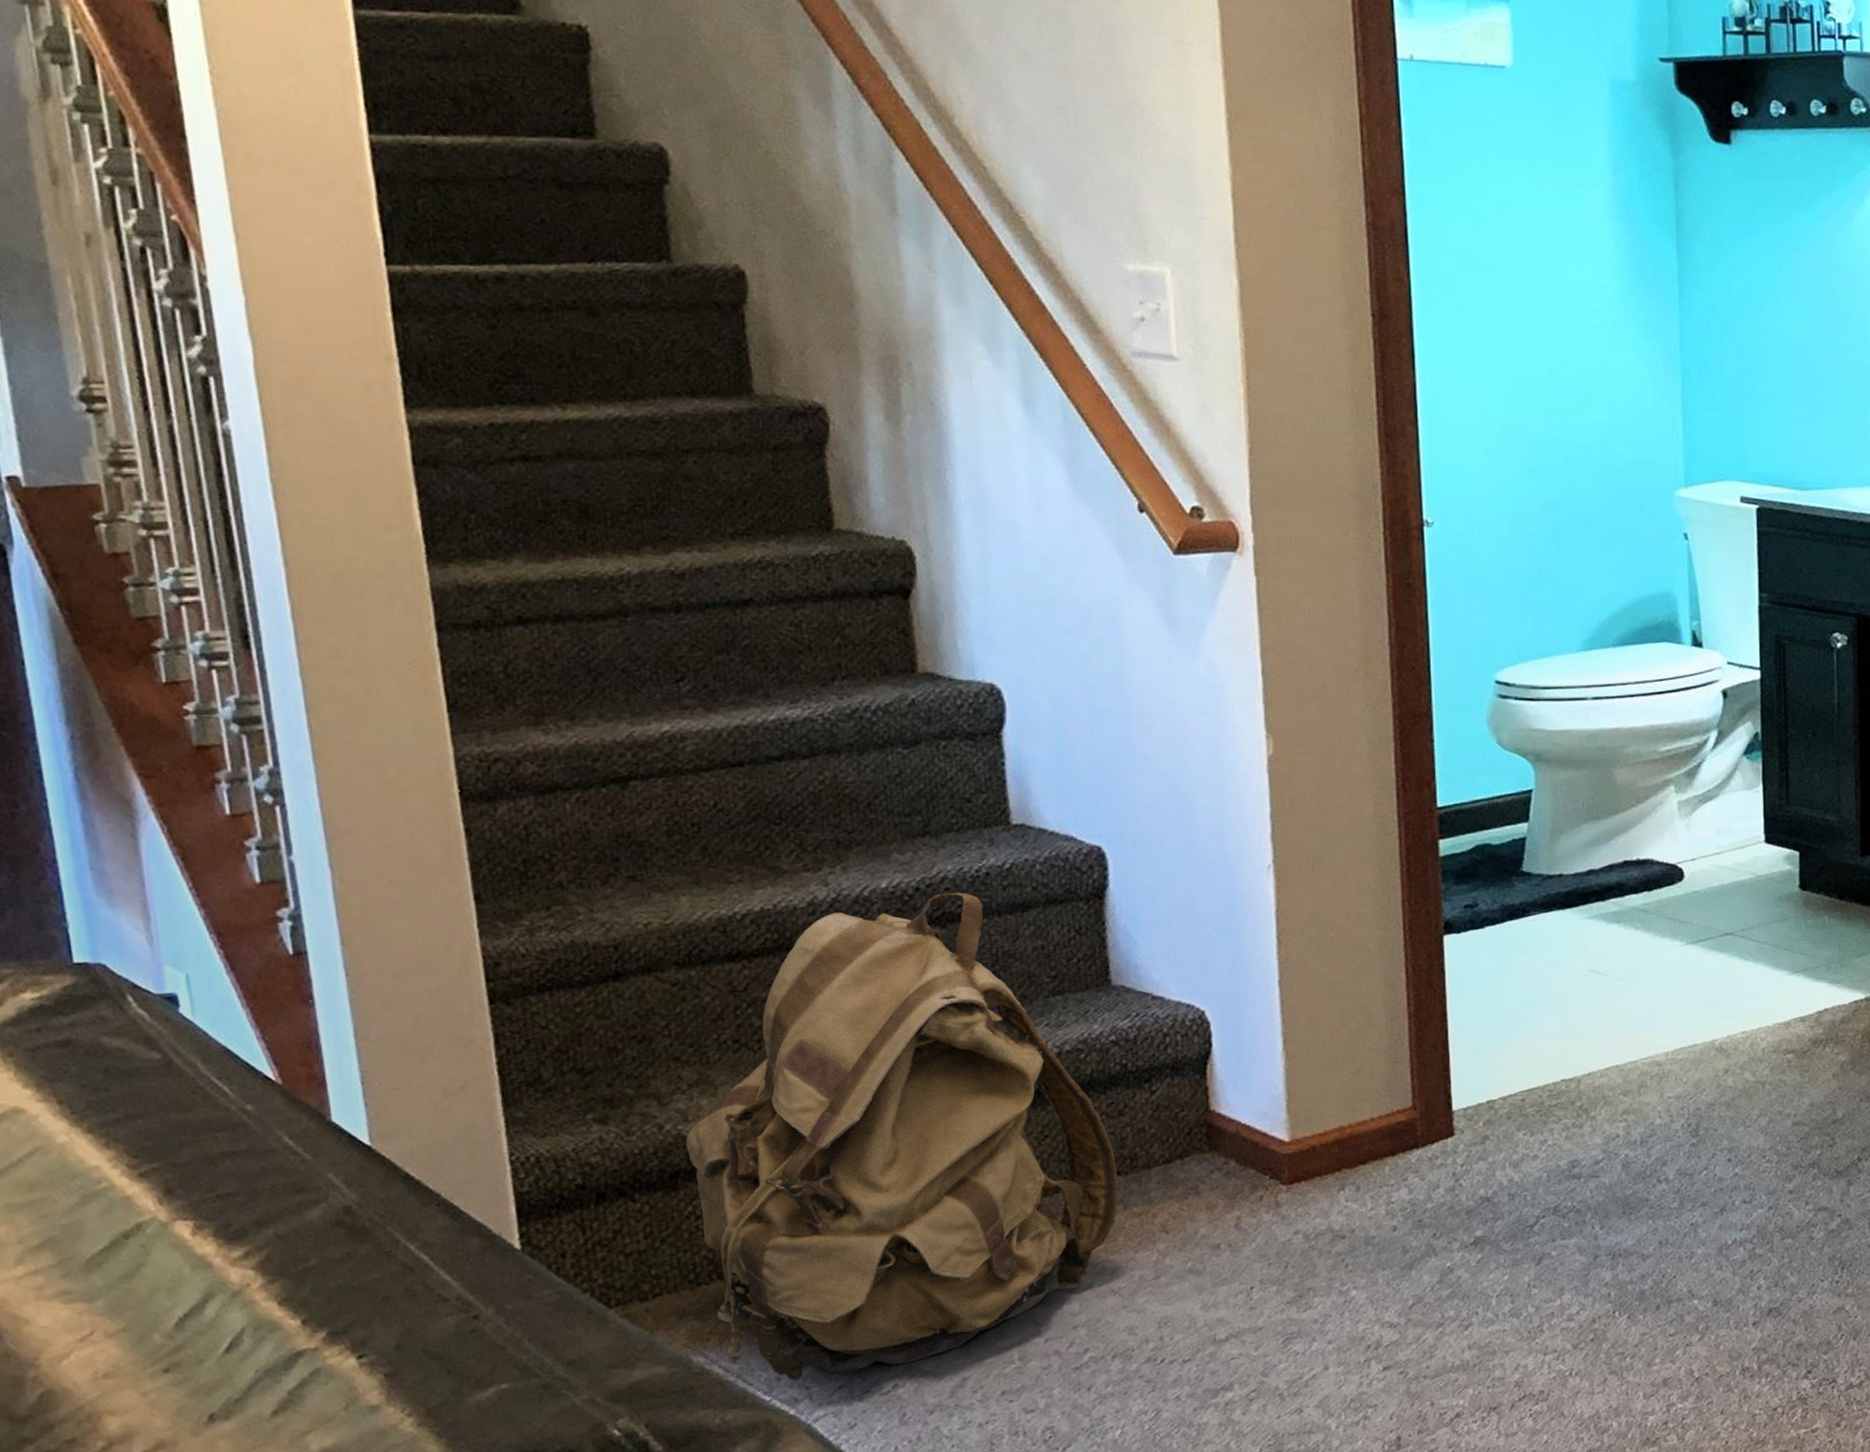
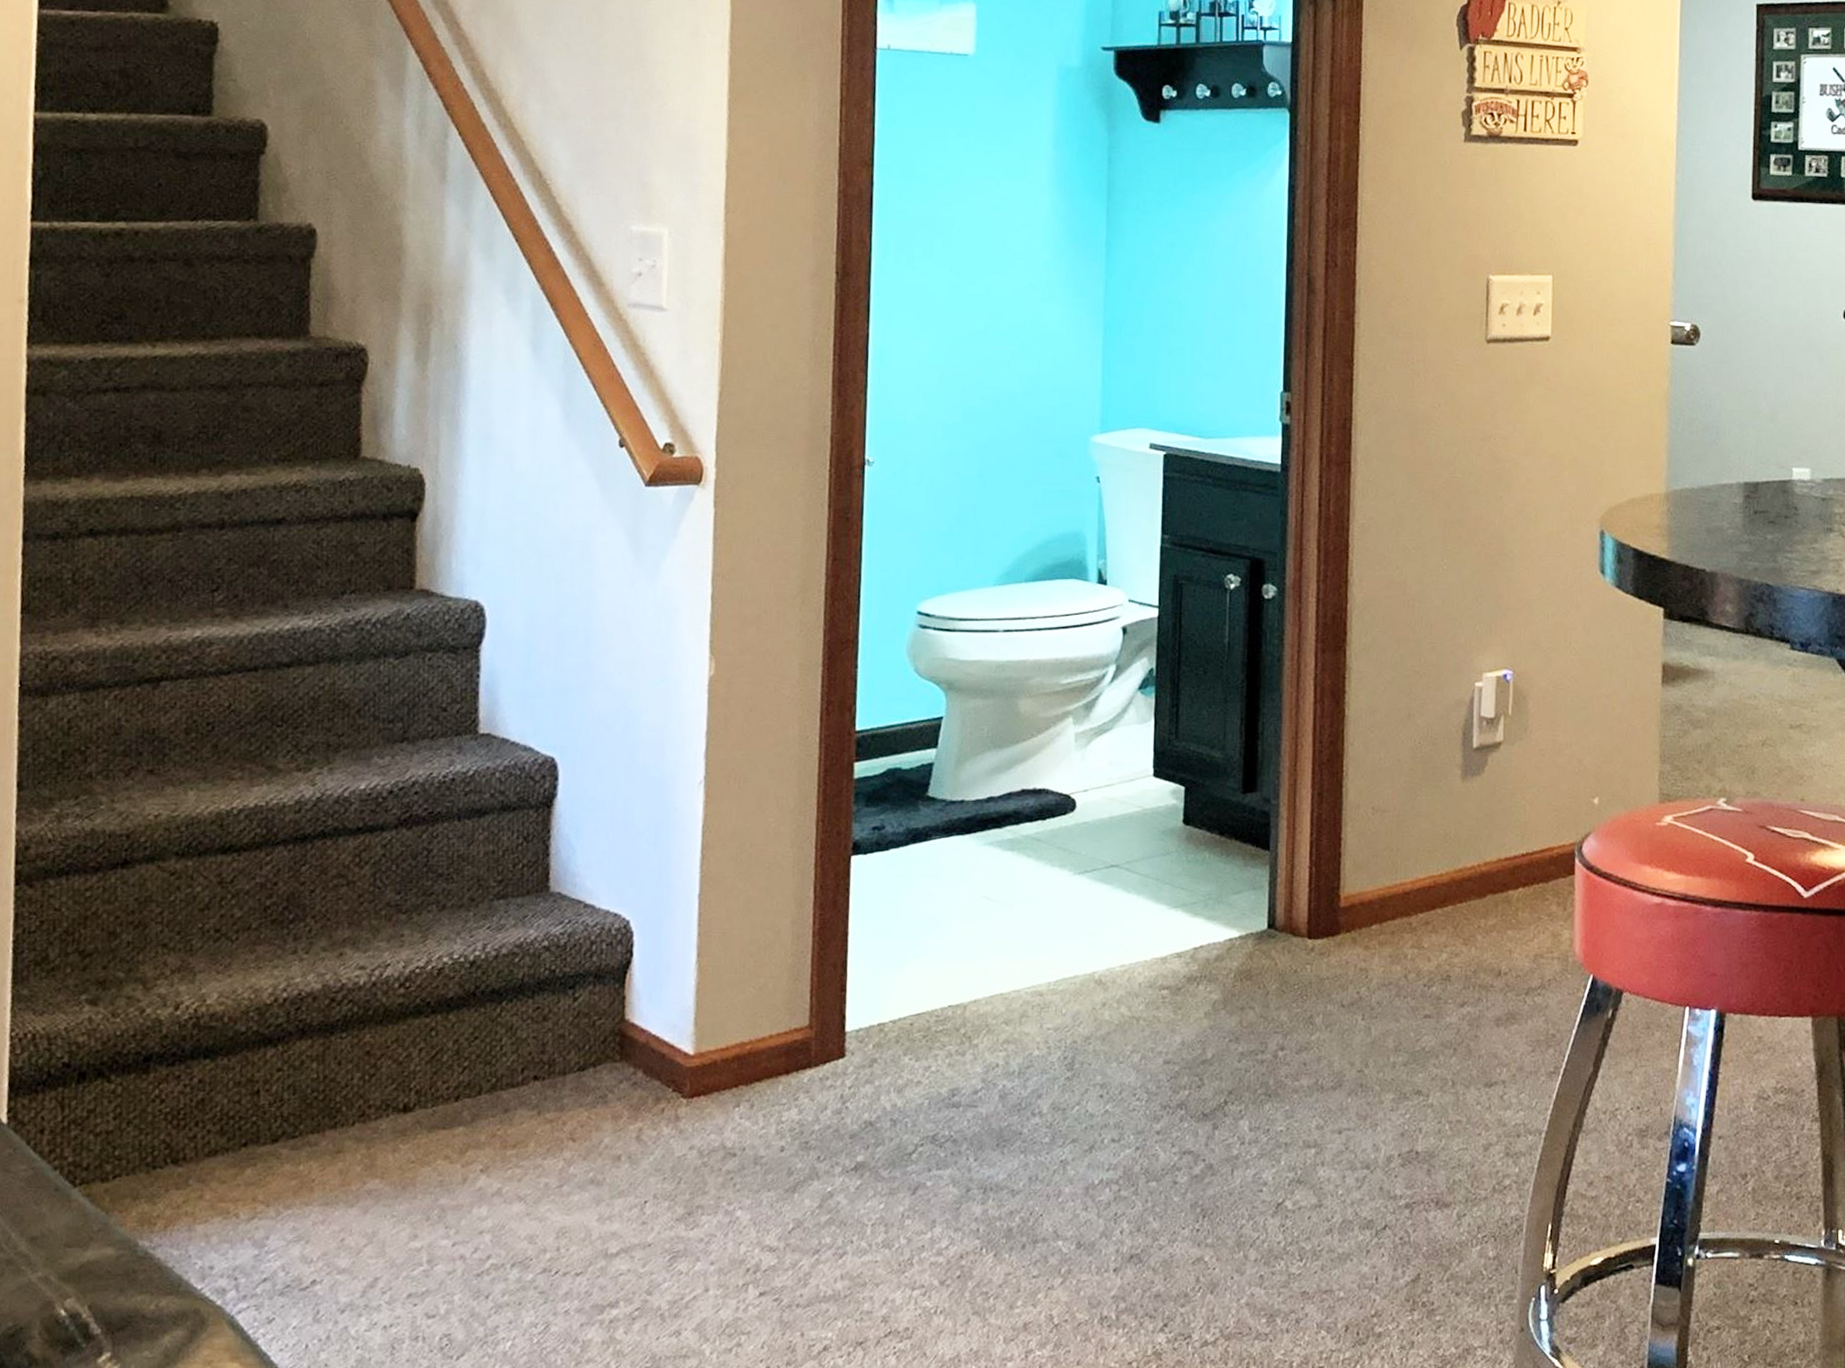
backpack: present [685,892,1118,1382] -> none [161,796,536,1271]

